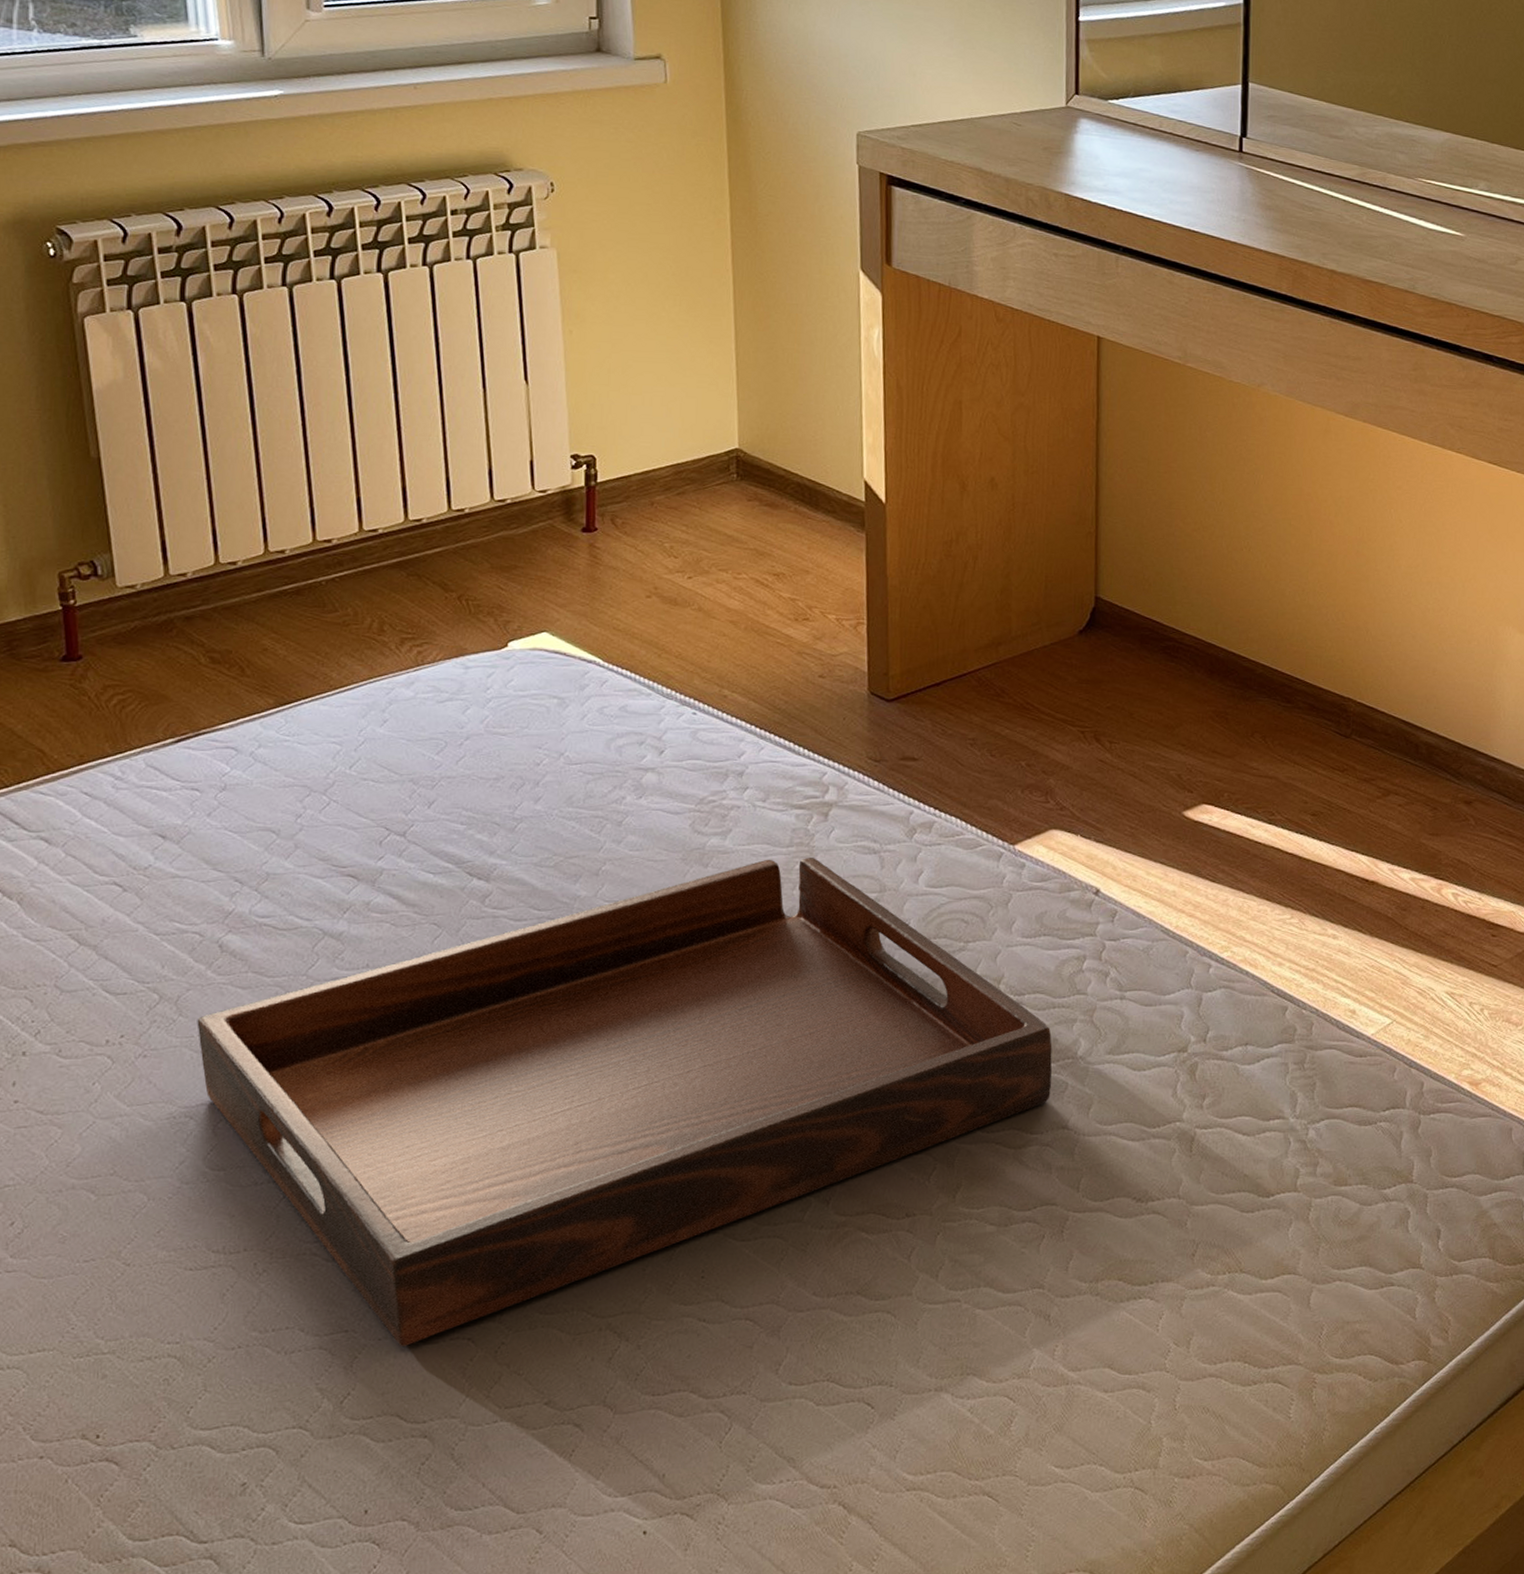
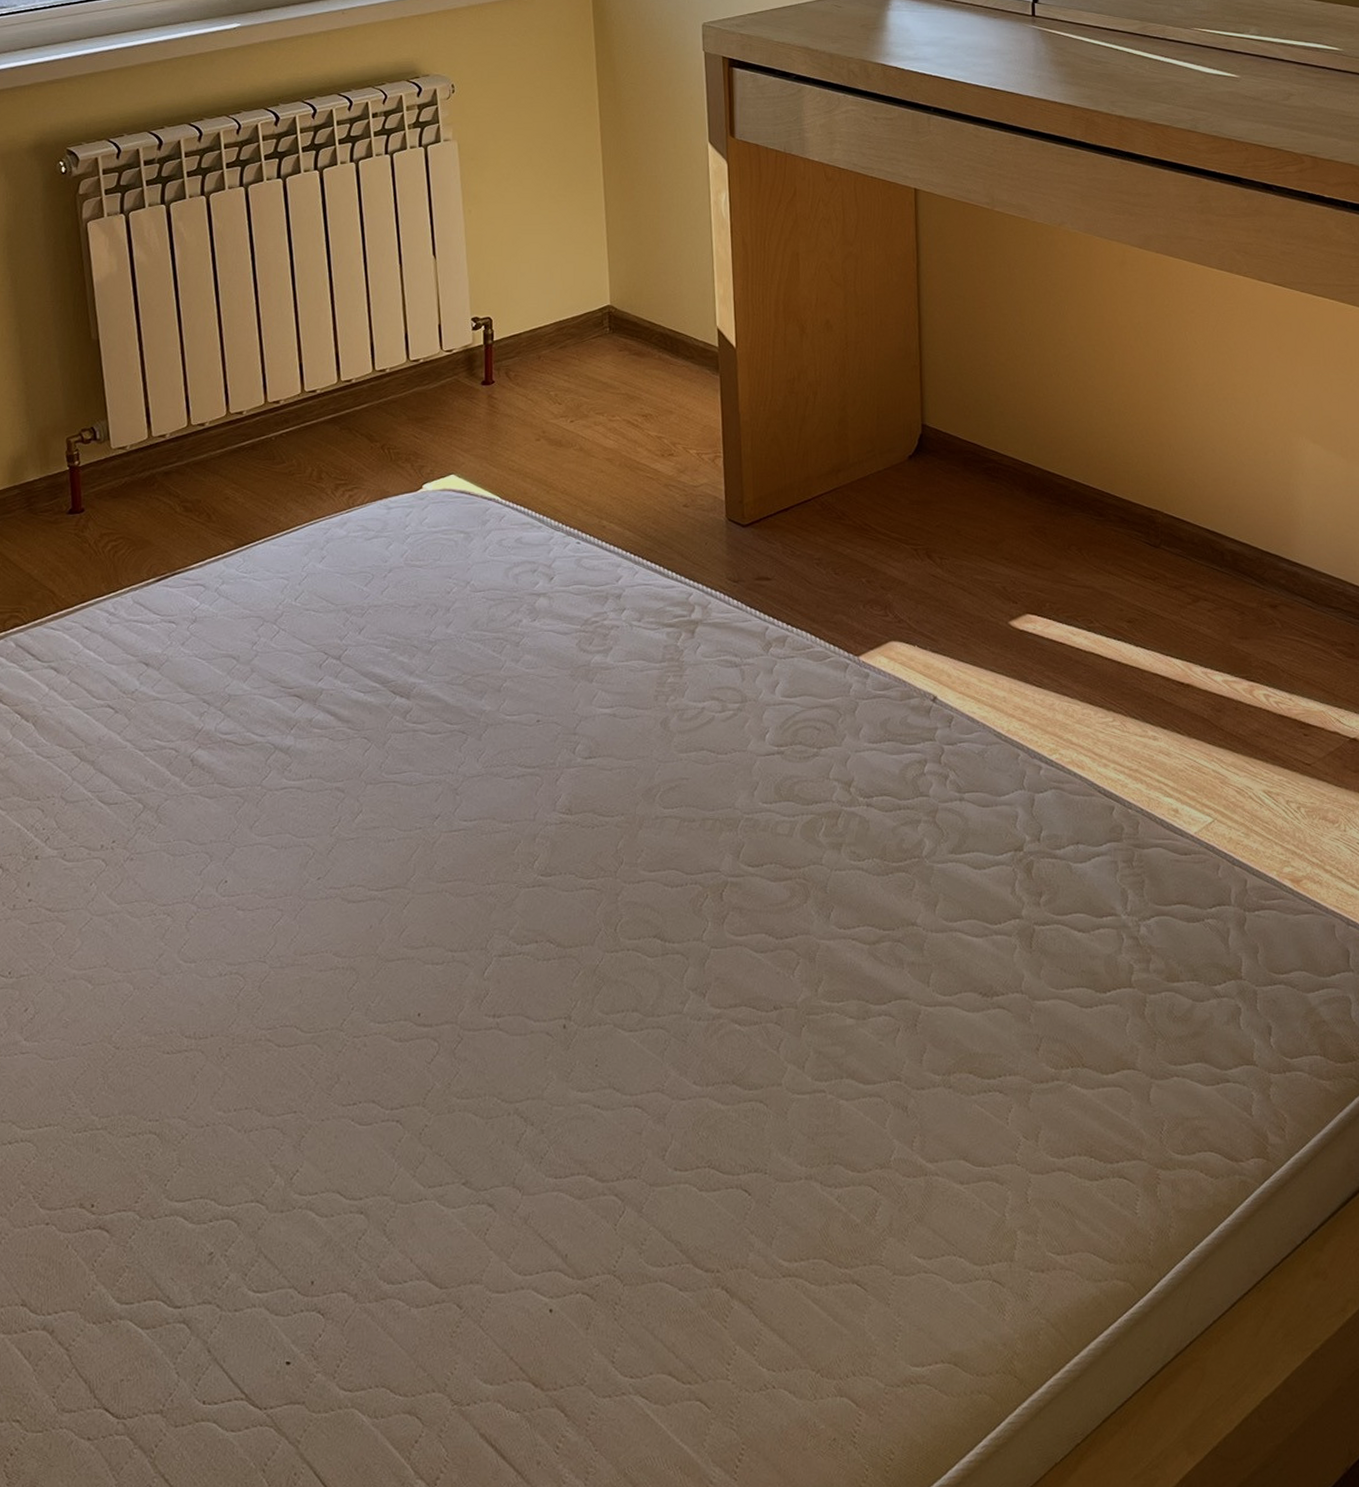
serving tray: present [197,858,1052,1347] -> none [173,672,901,1128]

